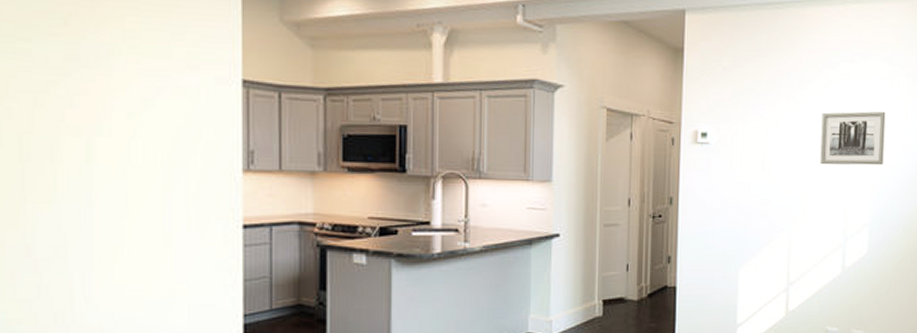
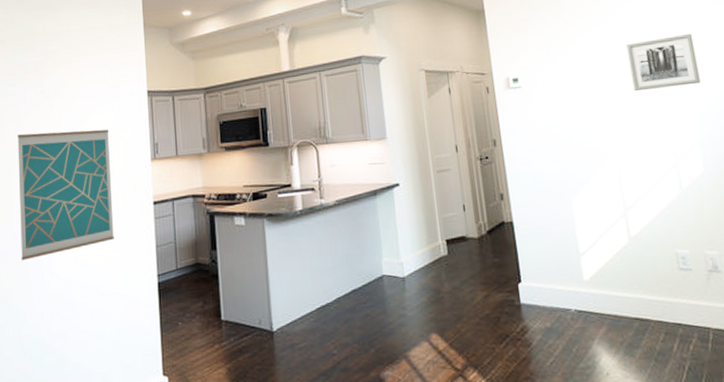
wall art: none [34,113,184,283] -> present [17,129,114,260]

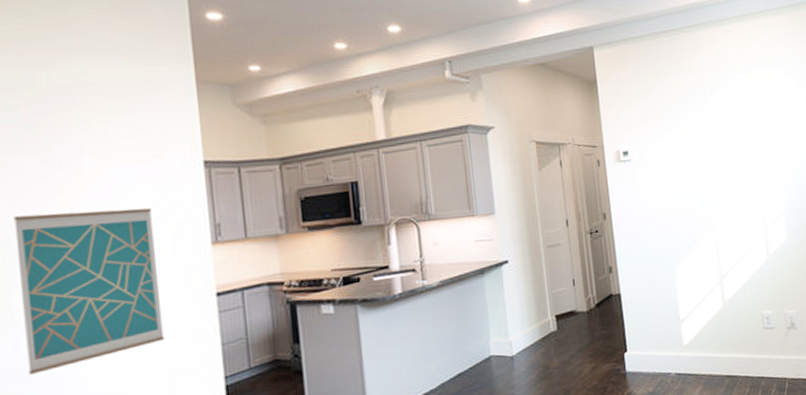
wall art: present [626,33,701,92] -> none [727,111,788,166]

